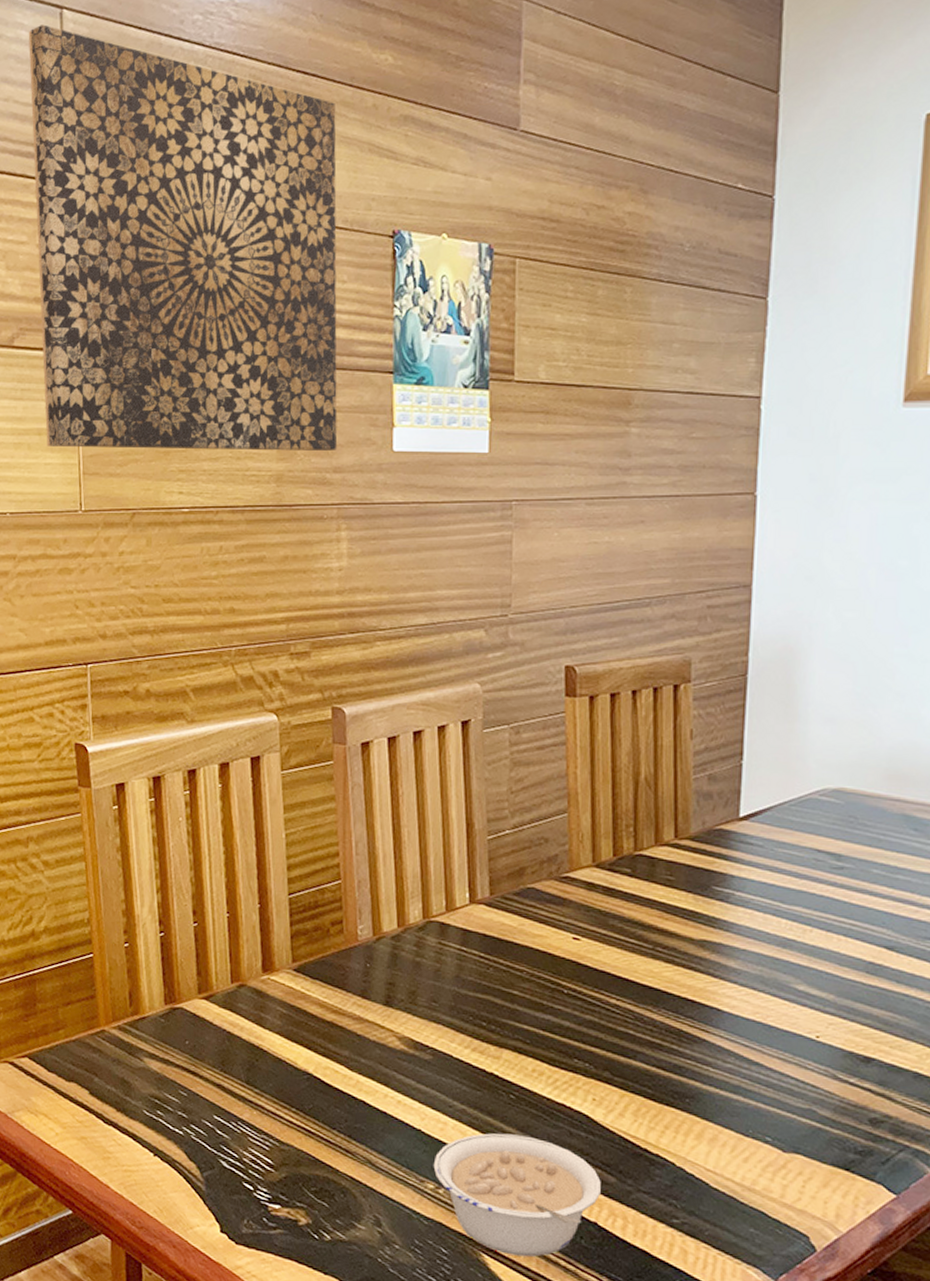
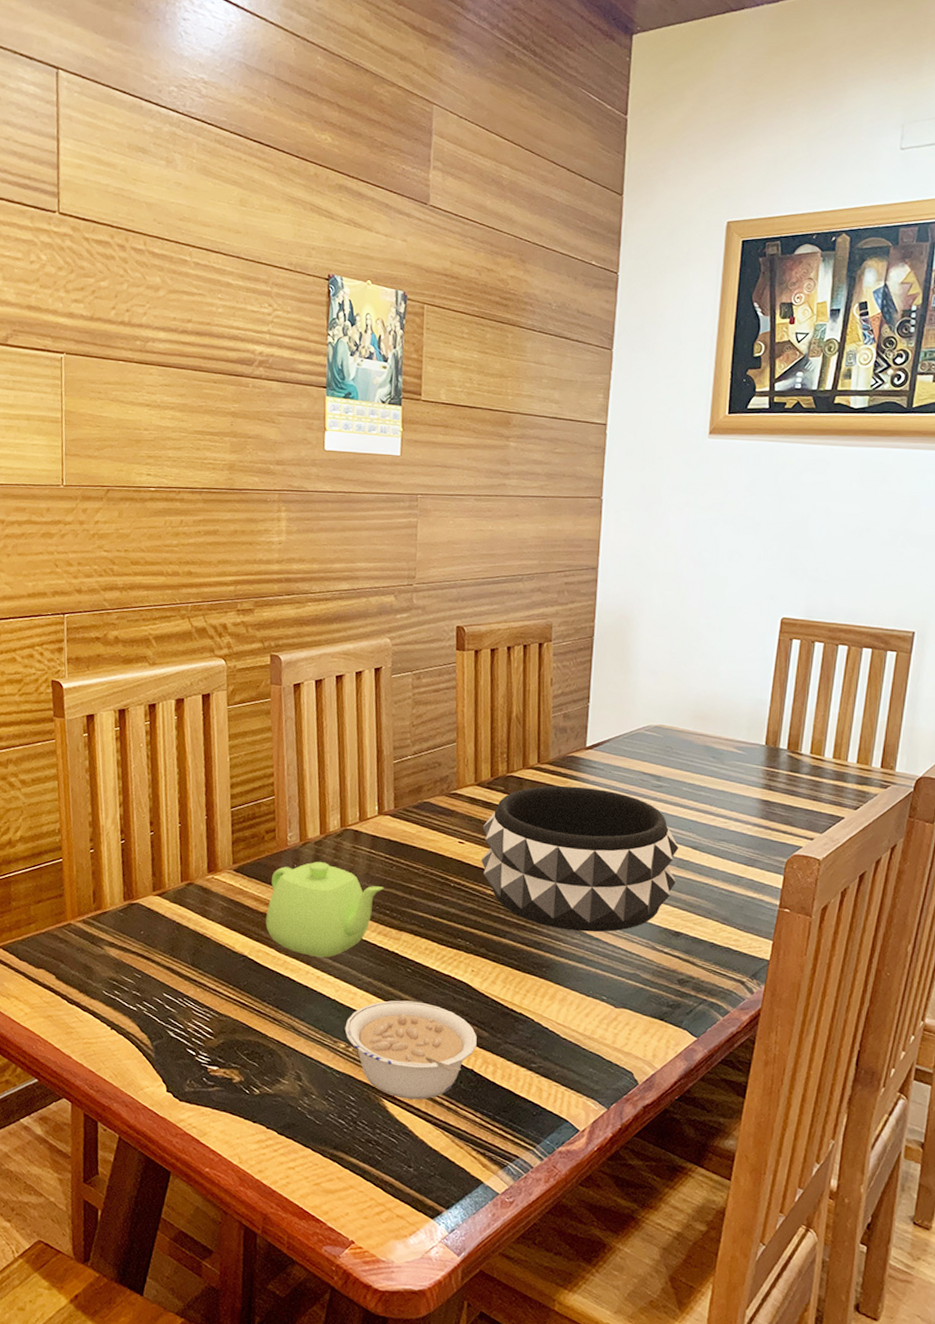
wall art: present [28,24,338,451] -> none [28,80,285,447]
teapot: none [333,960,479,1078] -> present [265,862,384,958]
decorative bowl: none [602,867,868,1055] -> present [480,786,679,933]

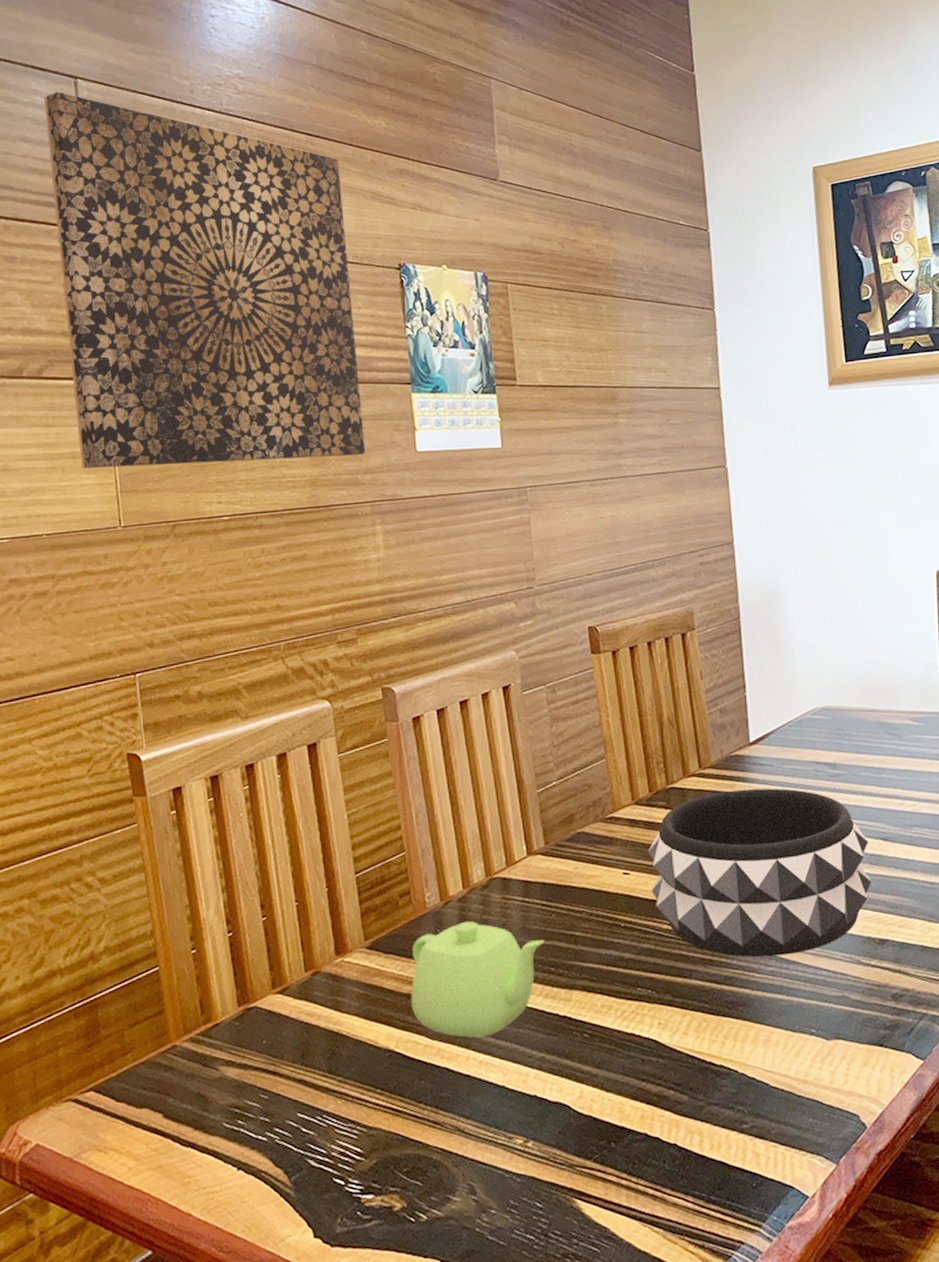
wall art: none [28,80,285,447] -> present [44,92,366,469]
legume: present [344,1000,477,1100] -> none [520,1071,676,1195]

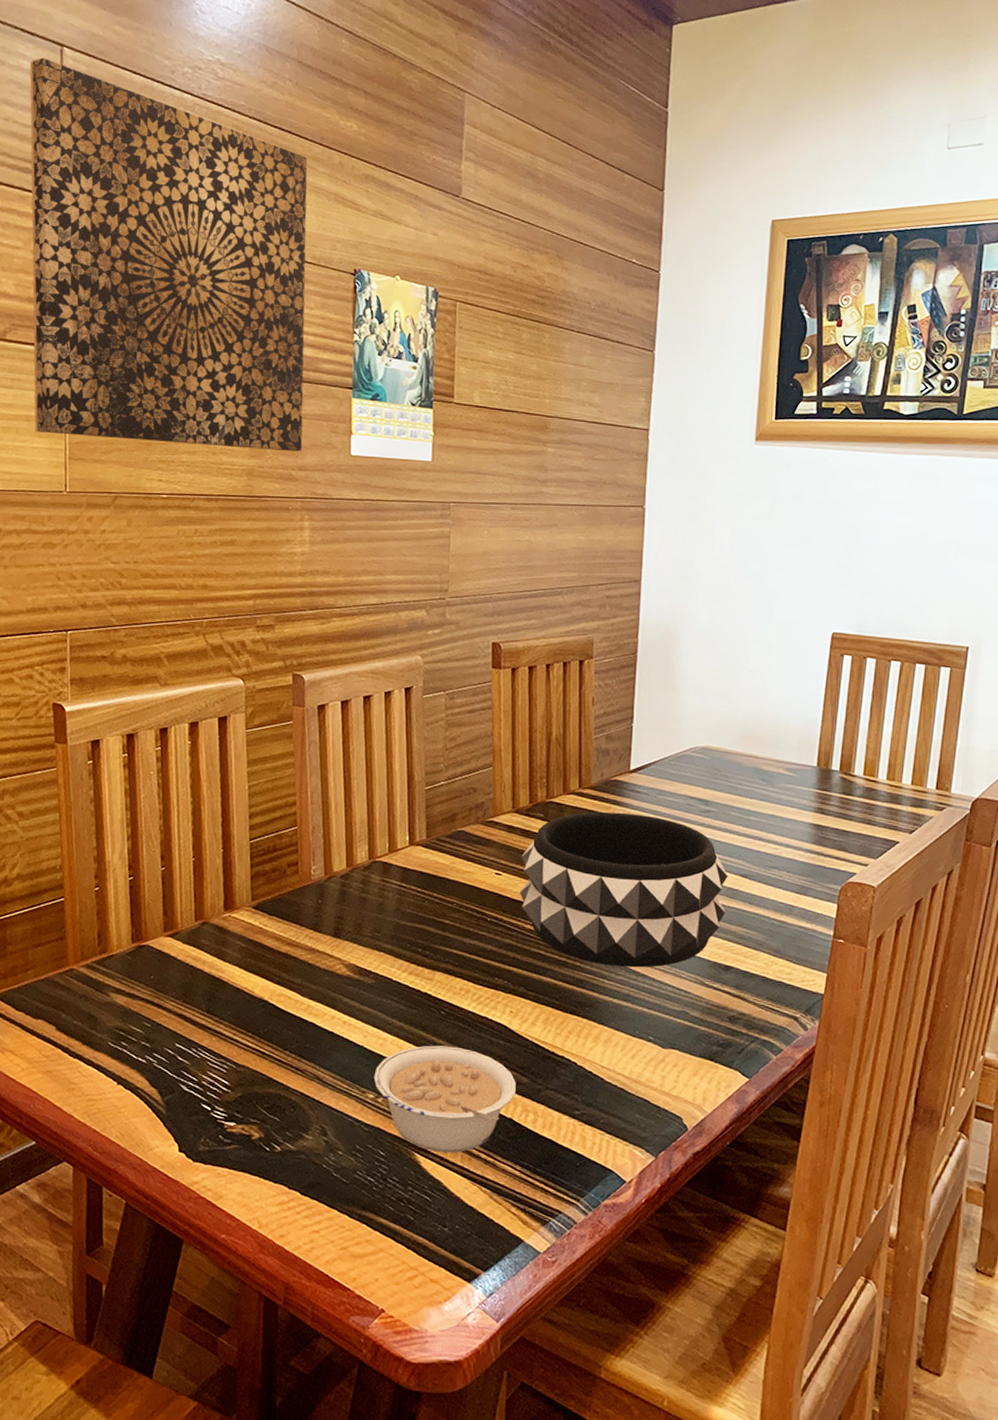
teapot: present [411,921,545,1038] -> none [287,897,416,1001]
legume: none [520,1071,676,1195] -> present [373,1045,516,1153]

